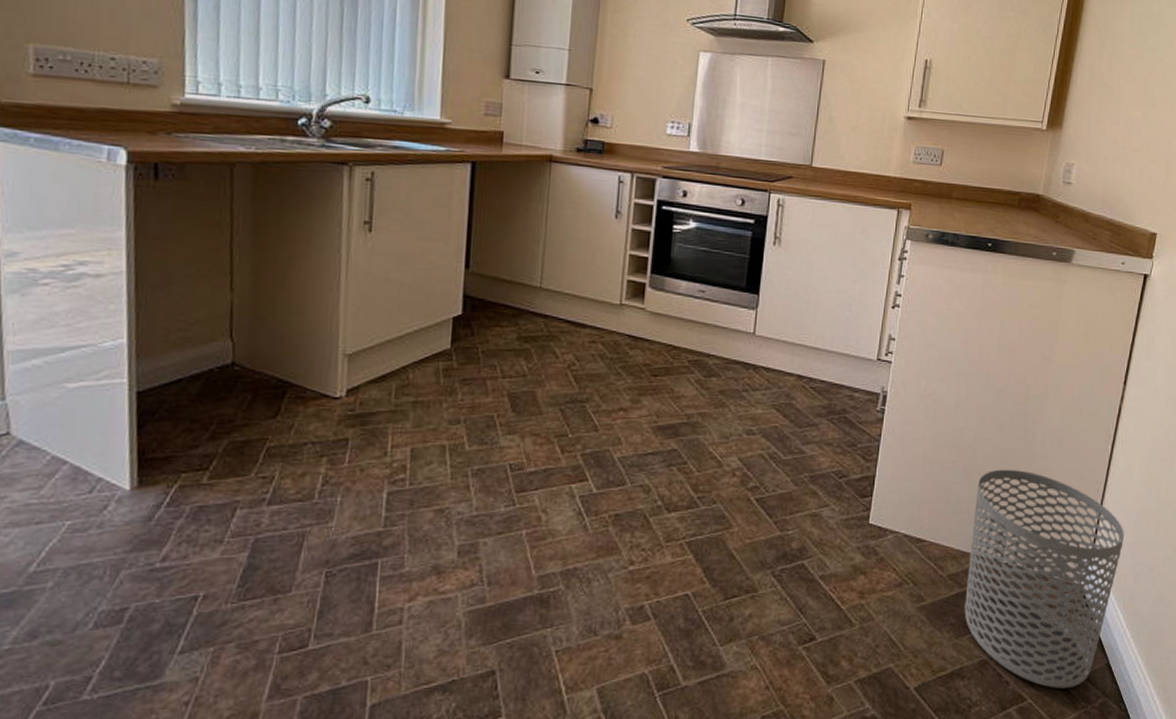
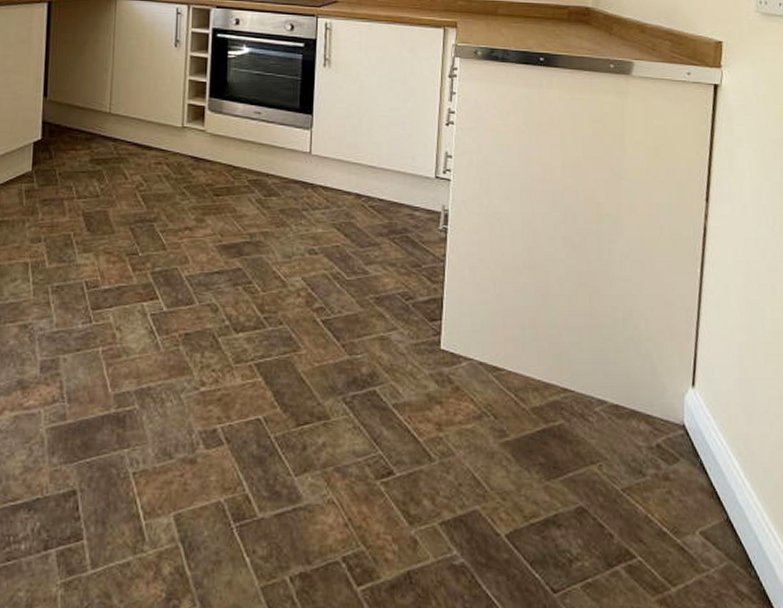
waste bin: present [964,469,1125,689] -> none [553,293,729,546]

